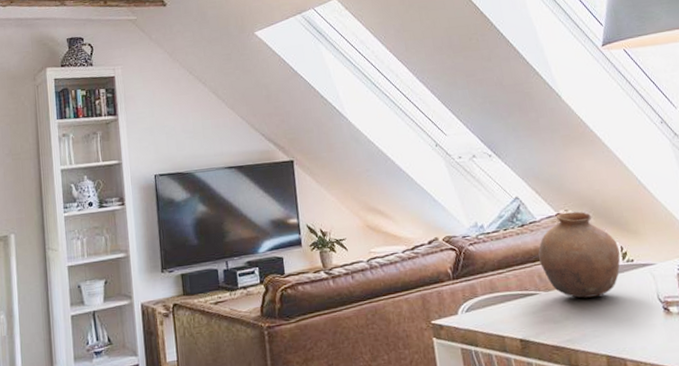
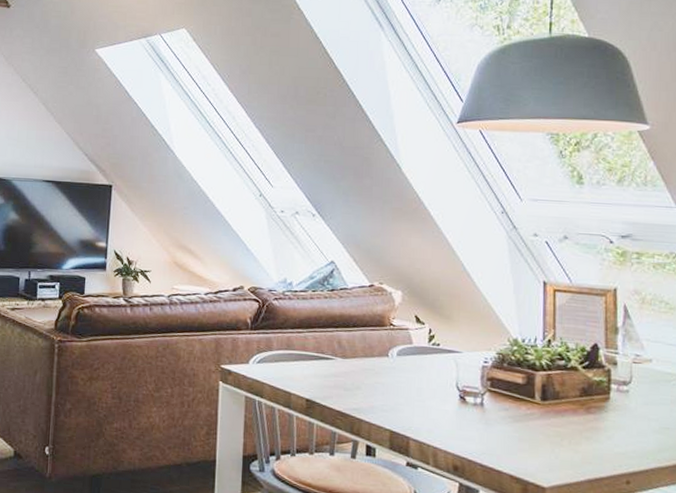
pottery: present [538,211,621,298] -> none [342,285,427,373]

